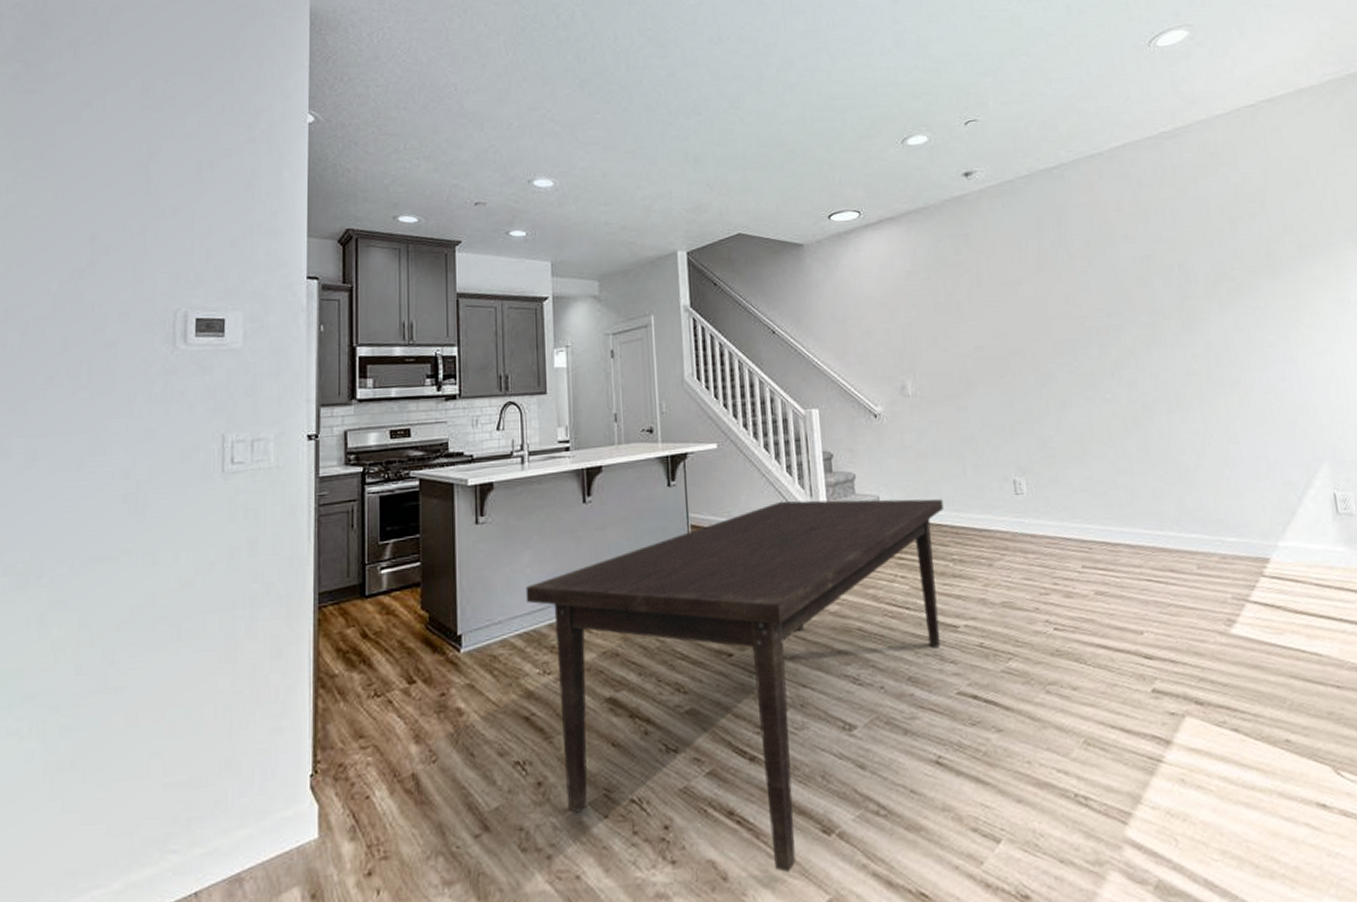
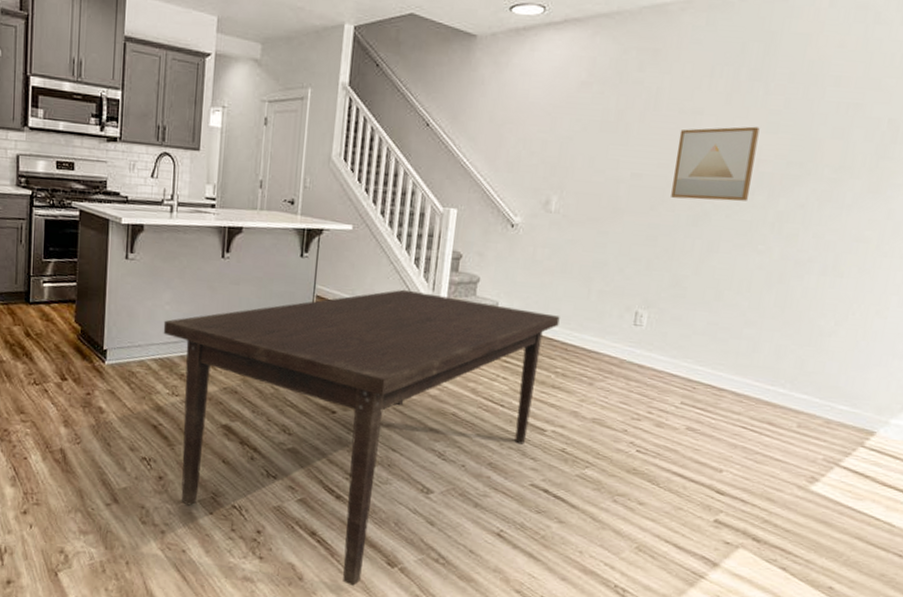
wall art: none [1006,288,1084,363] -> present [671,126,760,202]

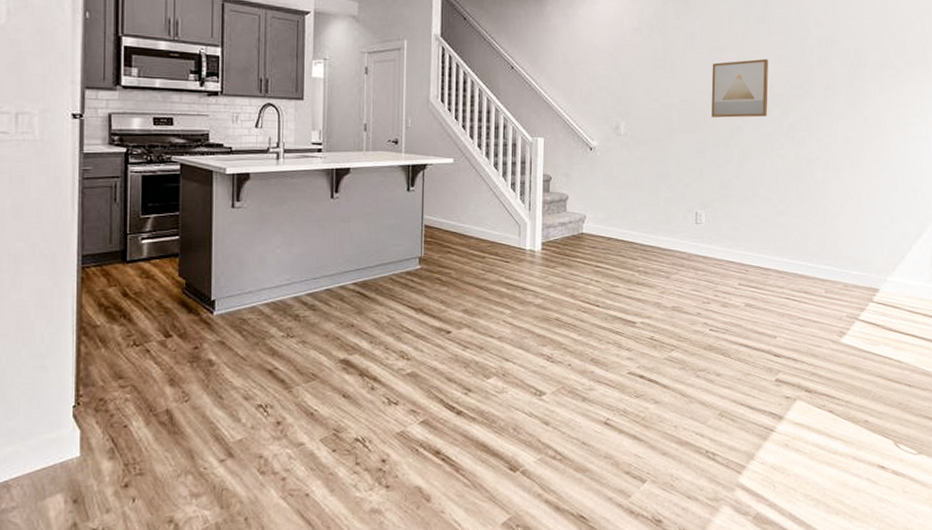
dining table: present [163,289,560,587] -> none [274,212,637,498]

